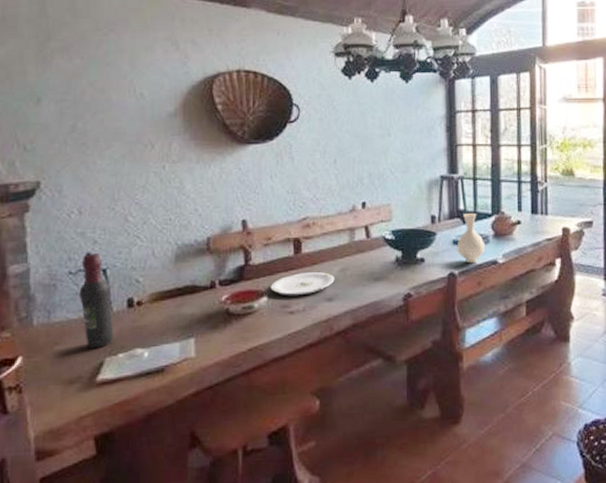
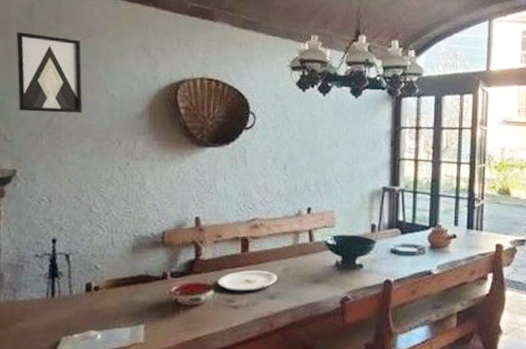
wall art: none [27,30,109,117] -> present [16,32,83,114]
wine bottle: present [79,254,114,348] -> none [42,239,72,327]
vase: present [456,213,485,264] -> none [394,225,420,273]

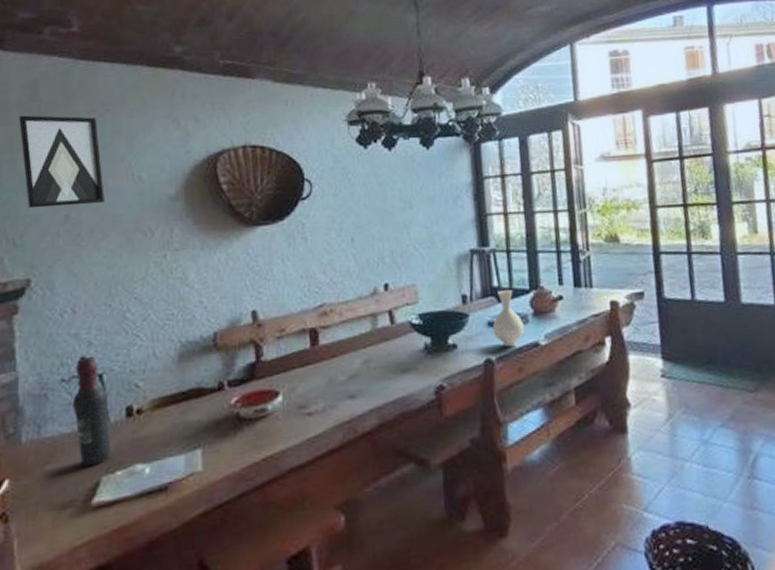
wine bottle: none [42,239,72,327] -> present [72,357,111,466]
plate: present [217,270,278,292] -> none [285,365,357,395]
vase: none [394,225,420,273] -> present [492,290,524,348]

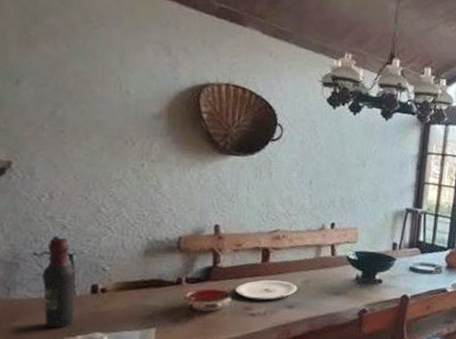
wall art: present [18,115,105,209] -> none [12,10,92,108]
plate: none [285,365,357,395] -> present [235,280,298,301]
vase: present [492,290,524,348] -> none [412,245,437,289]

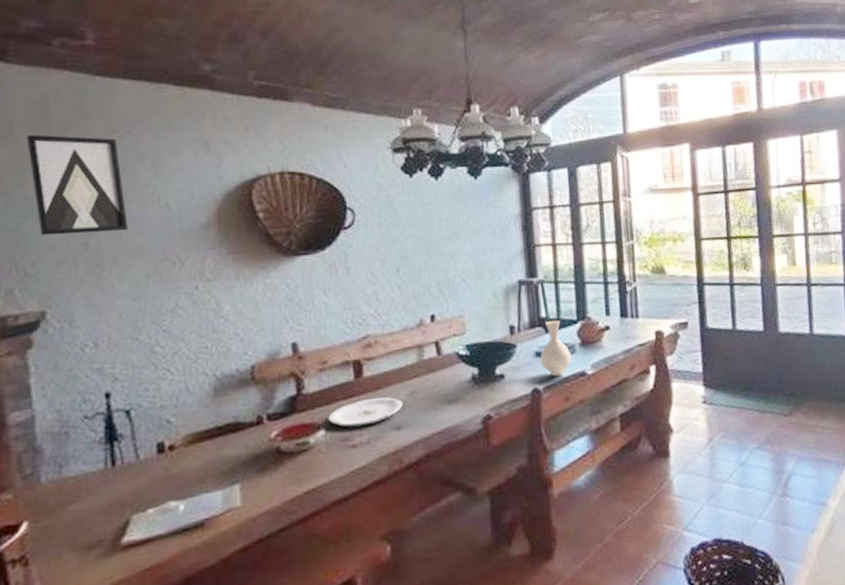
wall art: none [12,10,92,108] -> present [26,134,128,236]
wine bottle: present [41,238,76,328] -> none [97,392,141,505]
vase: none [412,245,437,289] -> present [539,320,571,377]

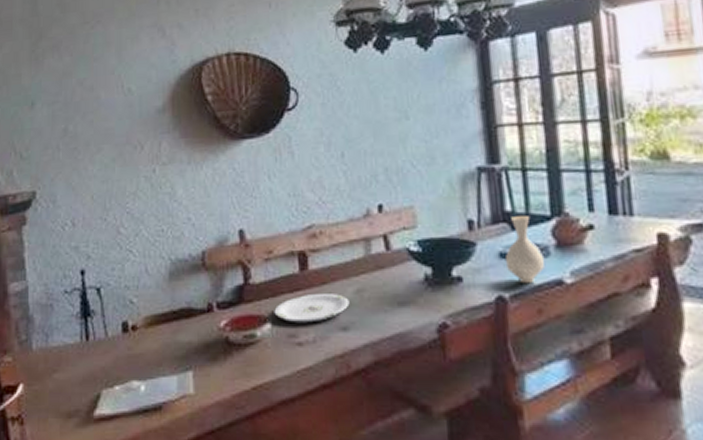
wall art: present [26,134,128,236] -> none [21,29,98,122]

